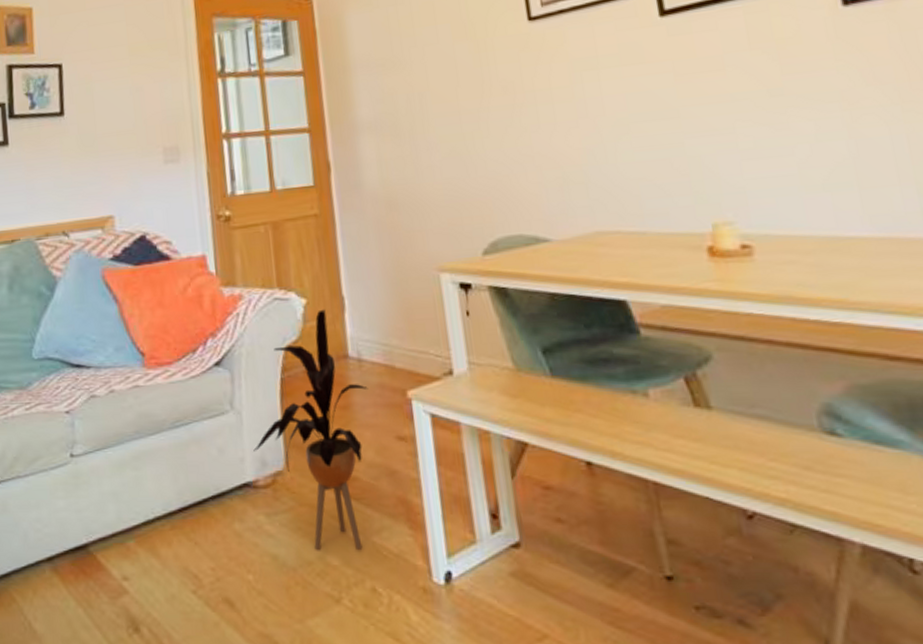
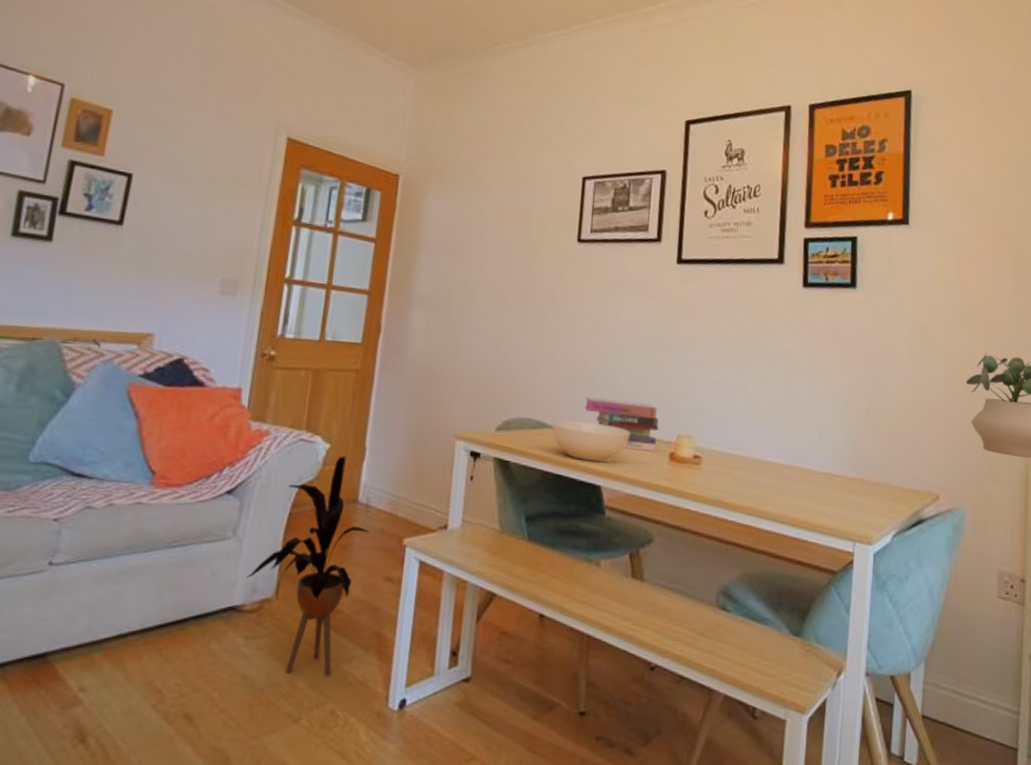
bowl: none [547,226,650,273] -> present [551,420,631,462]
books: none [582,192,688,251] -> present [585,397,659,452]

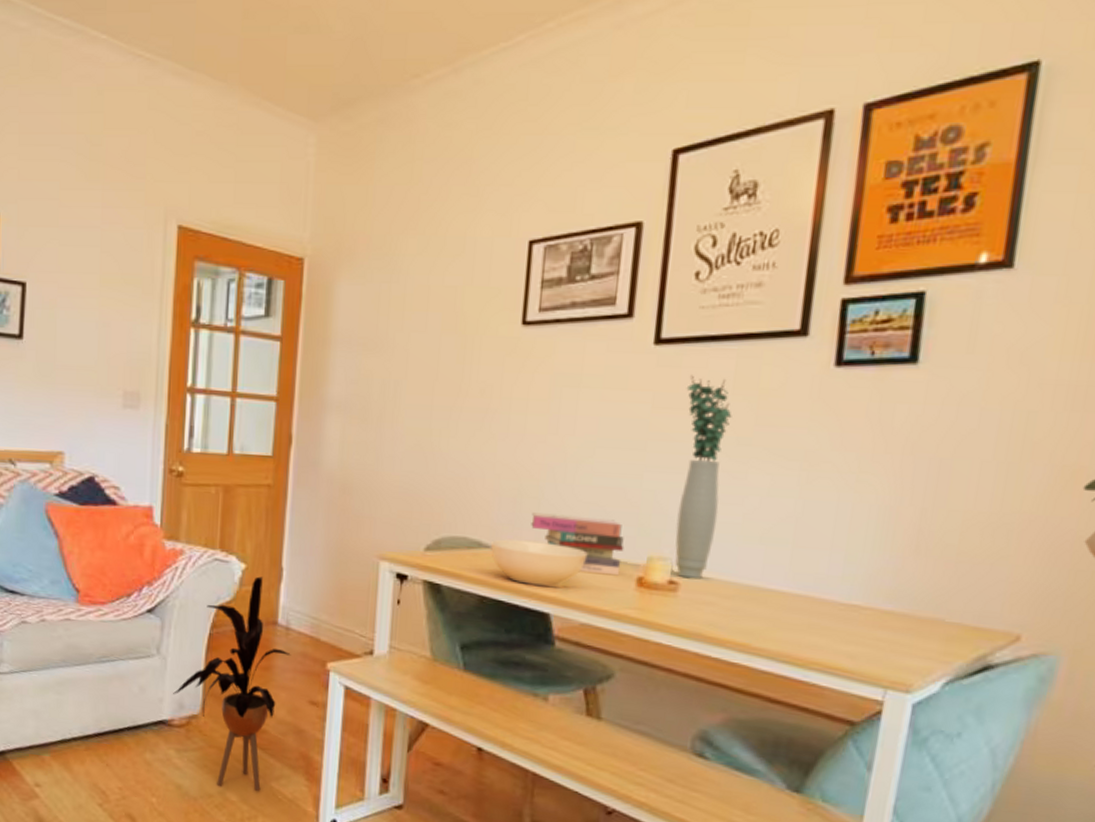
vase: none [697,289,735,454] -> present [675,375,732,580]

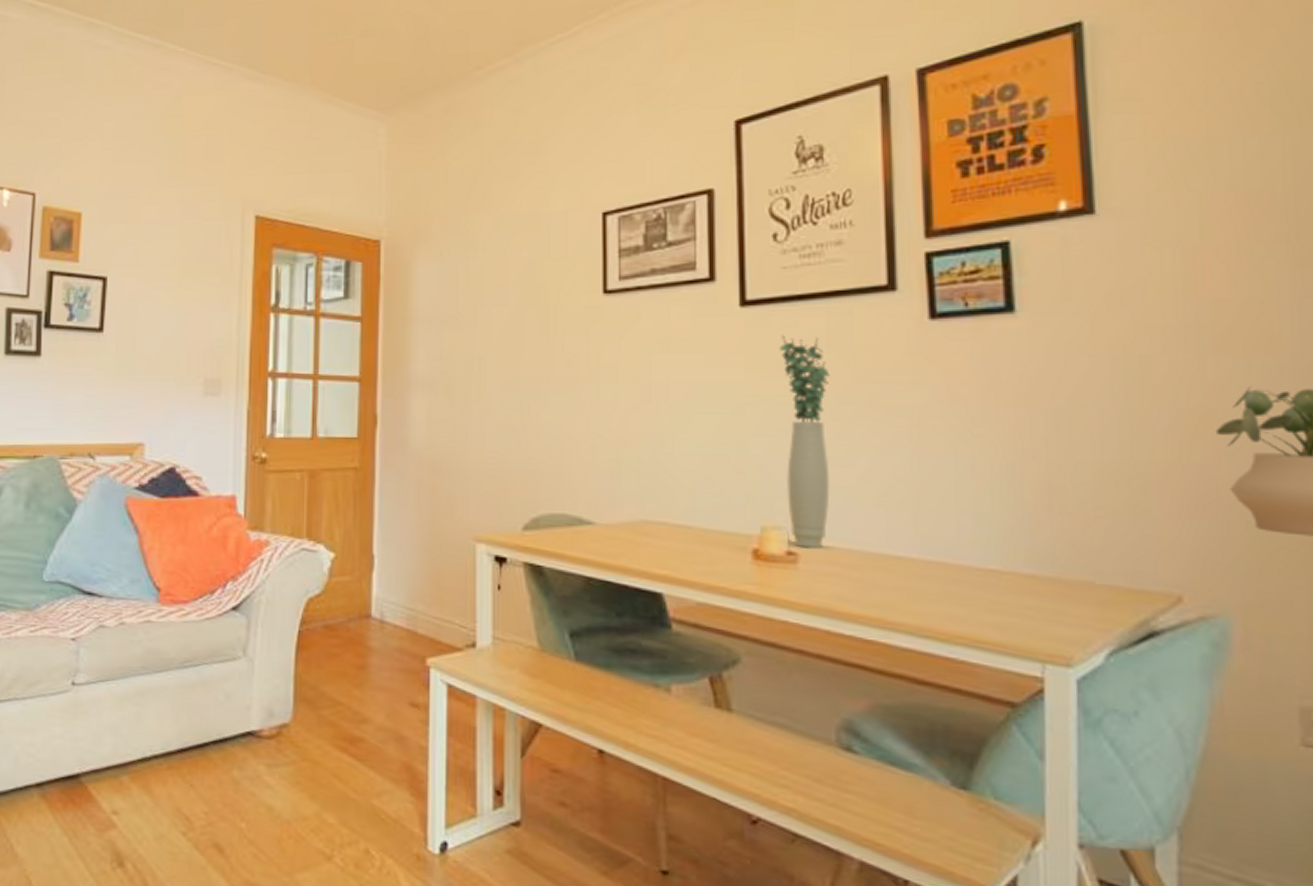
house plant: present [173,576,291,791] -> none [261,565,387,810]
bowl: present [490,539,588,587] -> none [591,514,696,563]
books: present [531,512,624,576] -> none [633,484,735,549]

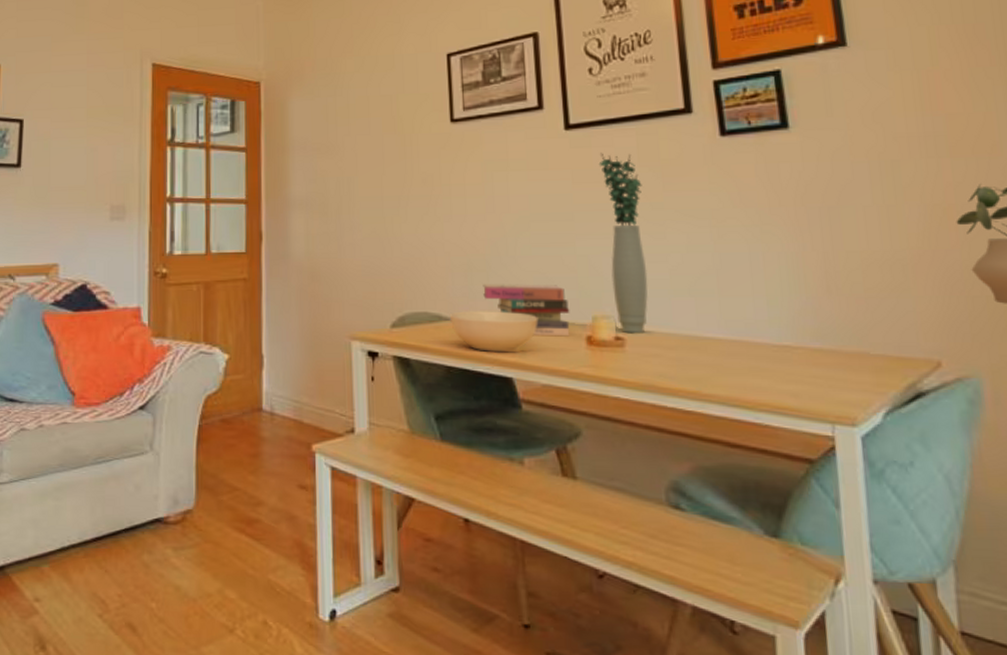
bowl: none [591,514,696,563] -> present [449,311,538,352]
books: none [633,484,735,549] -> present [483,284,570,337]

